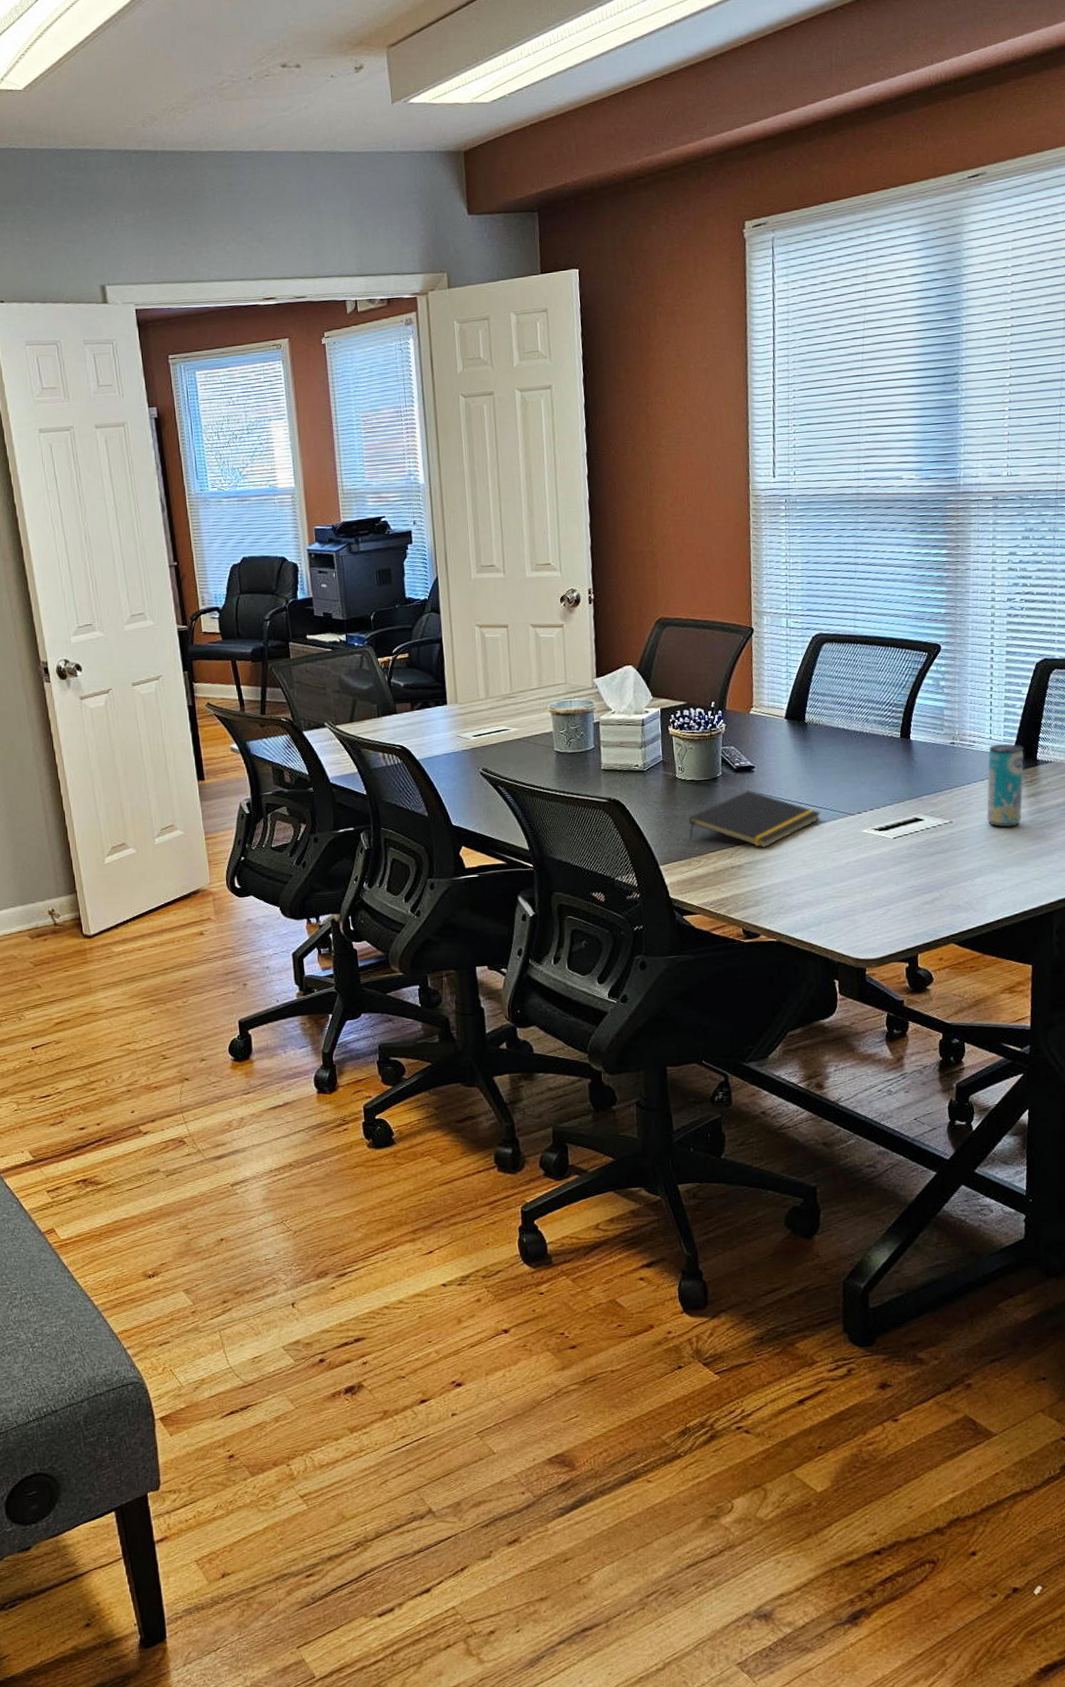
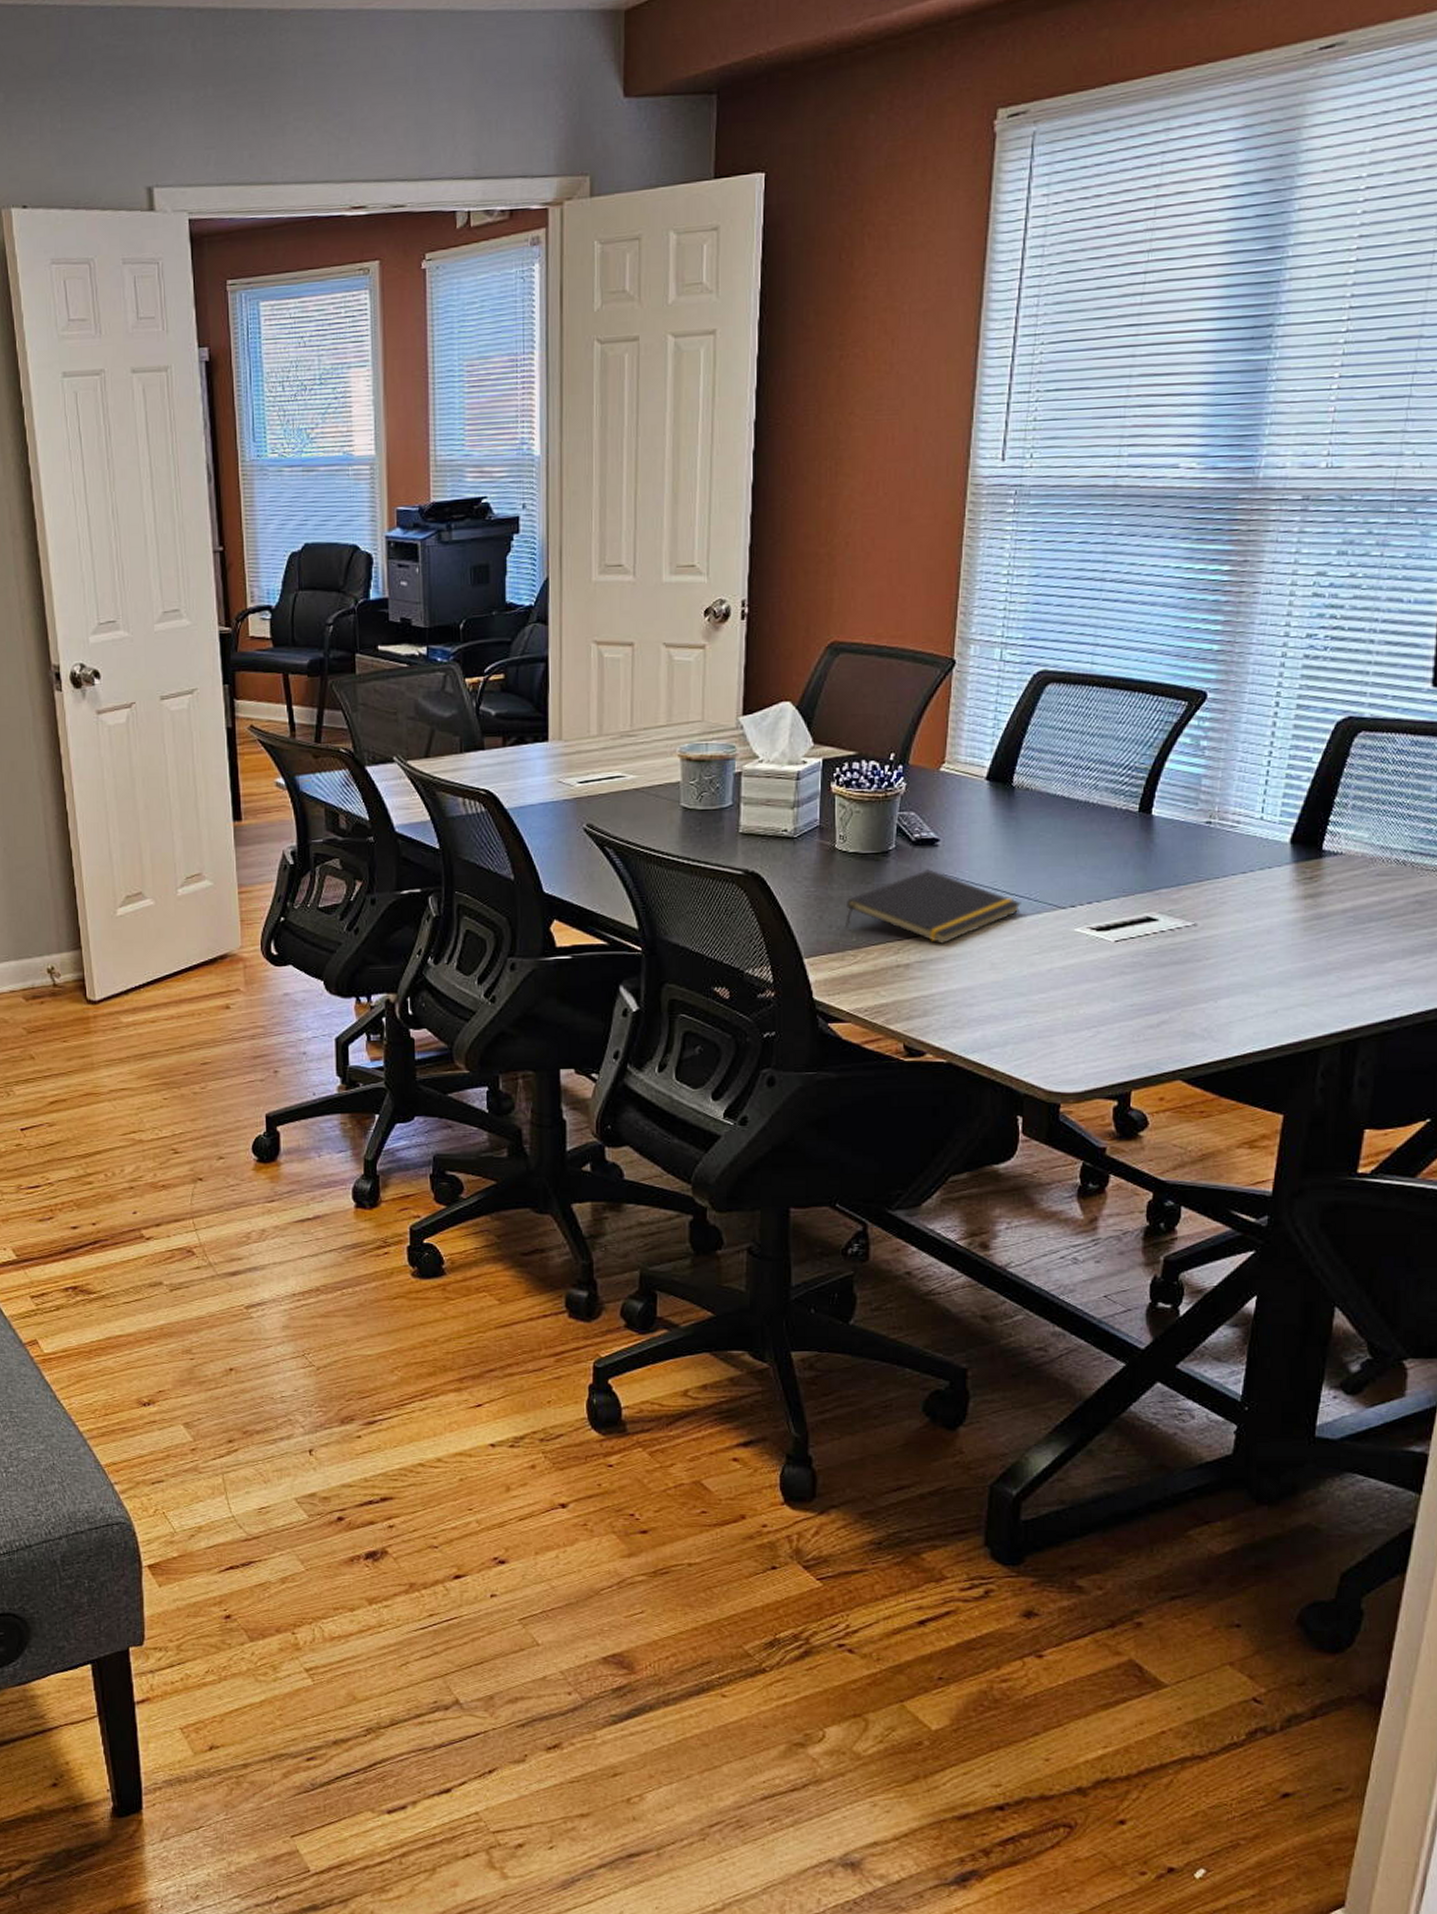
beverage can: present [986,743,1024,828] -> none [1244,826,1306,936]

